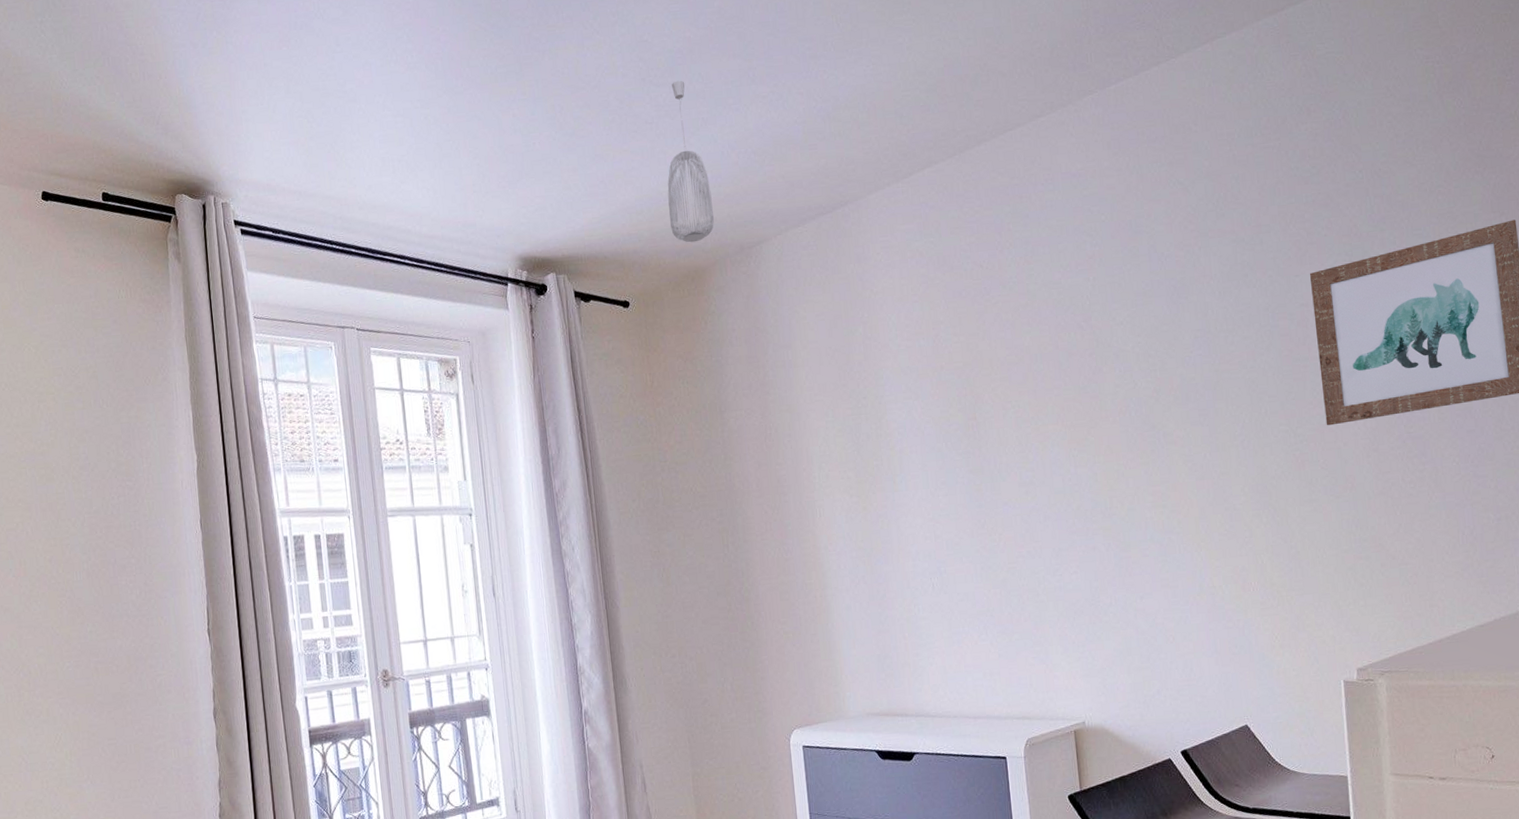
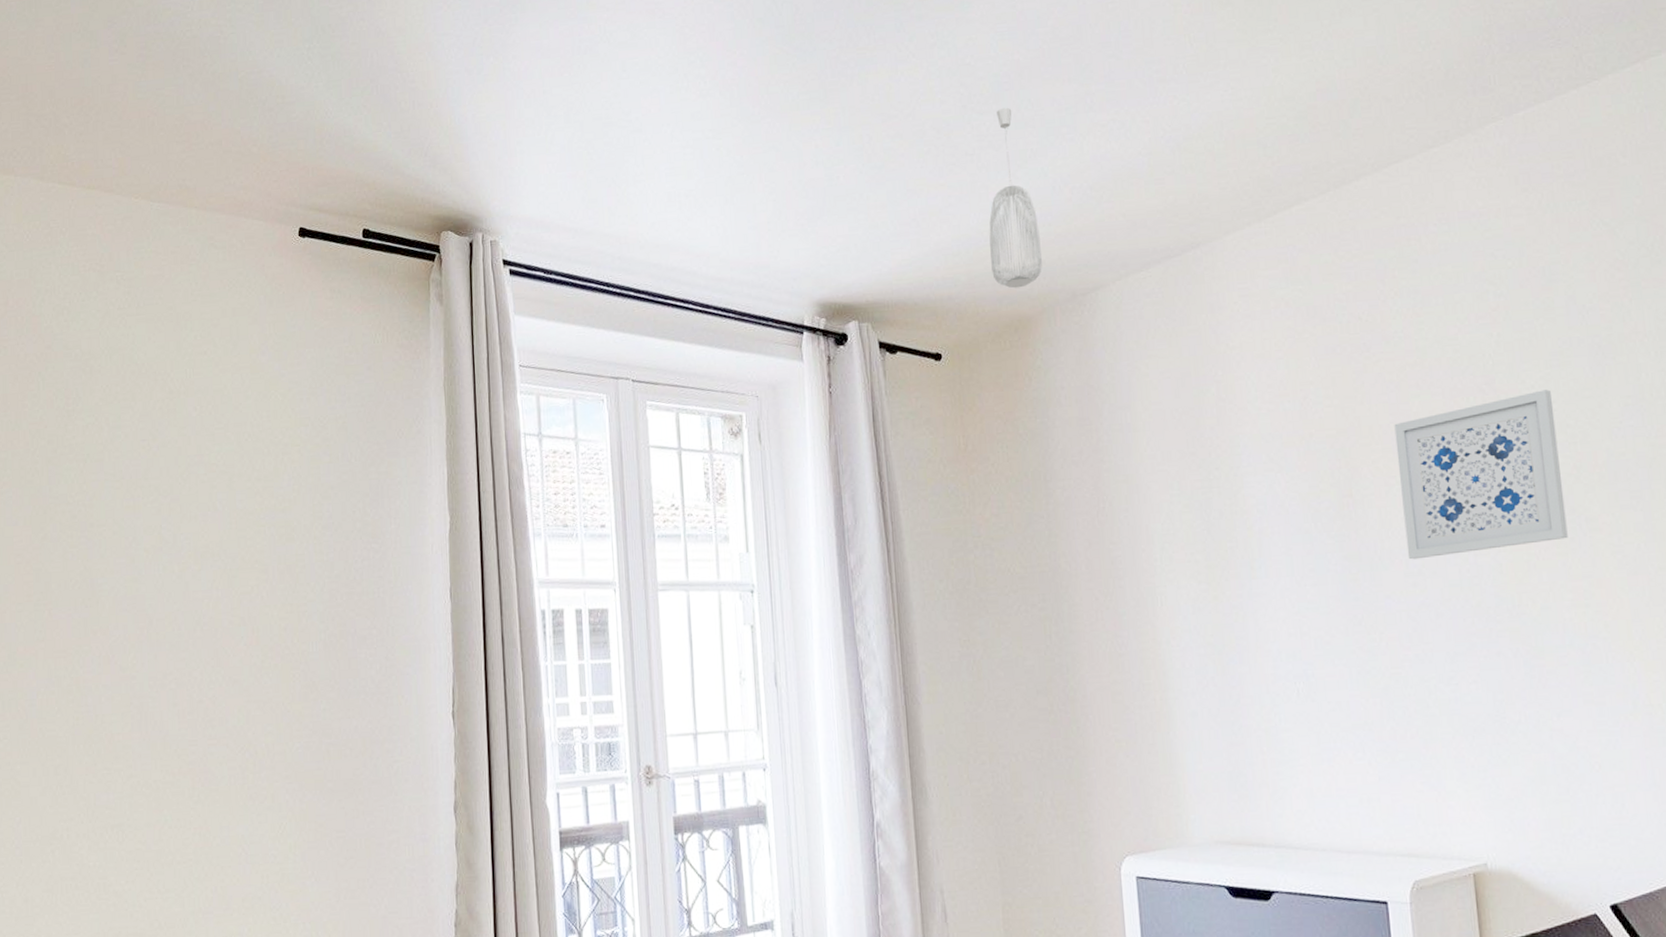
wall art: none [1010,325,1150,472] -> present [1394,390,1568,560]

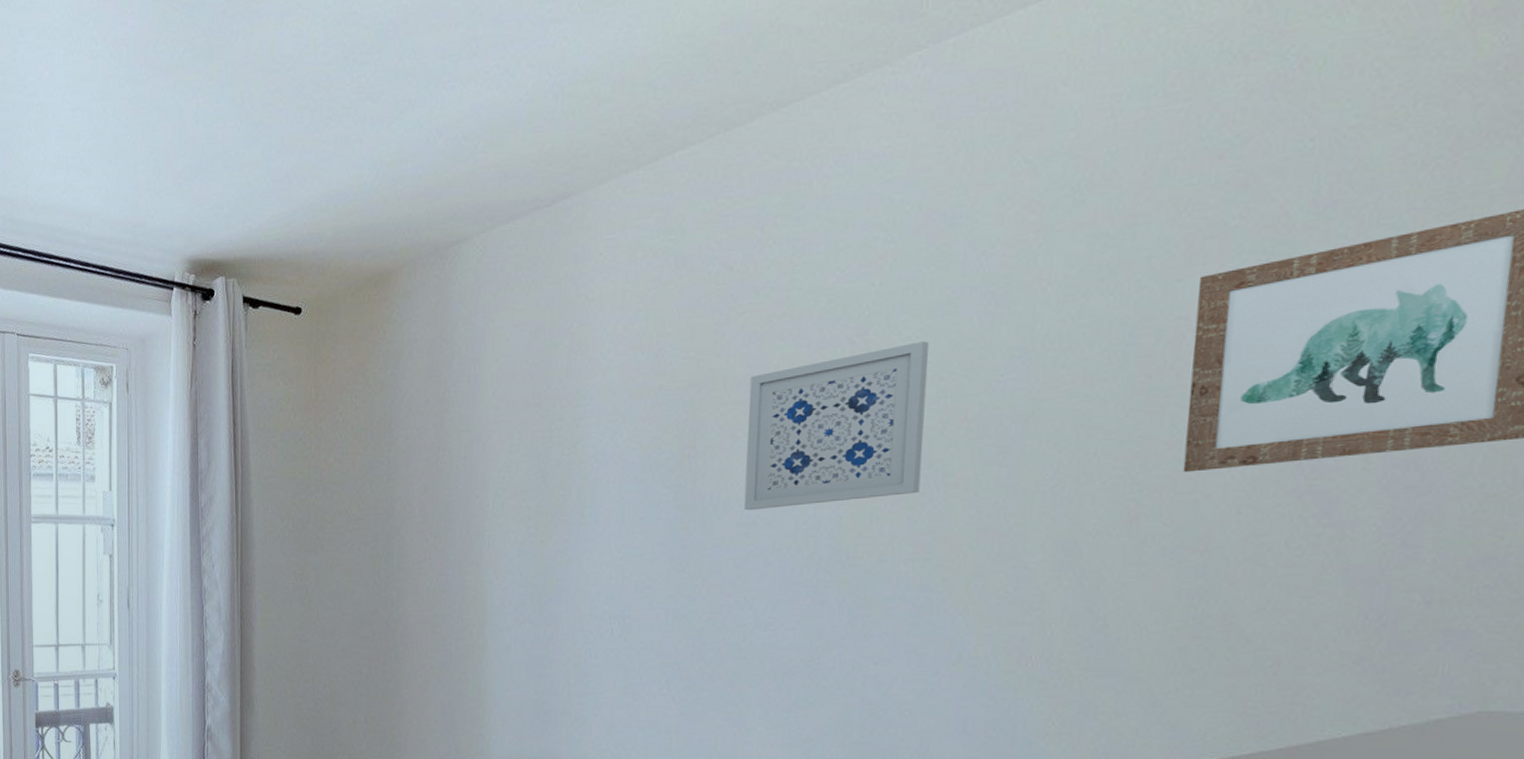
pendant light: present [989,107,1043,289] -> none [358,56,410,243]

